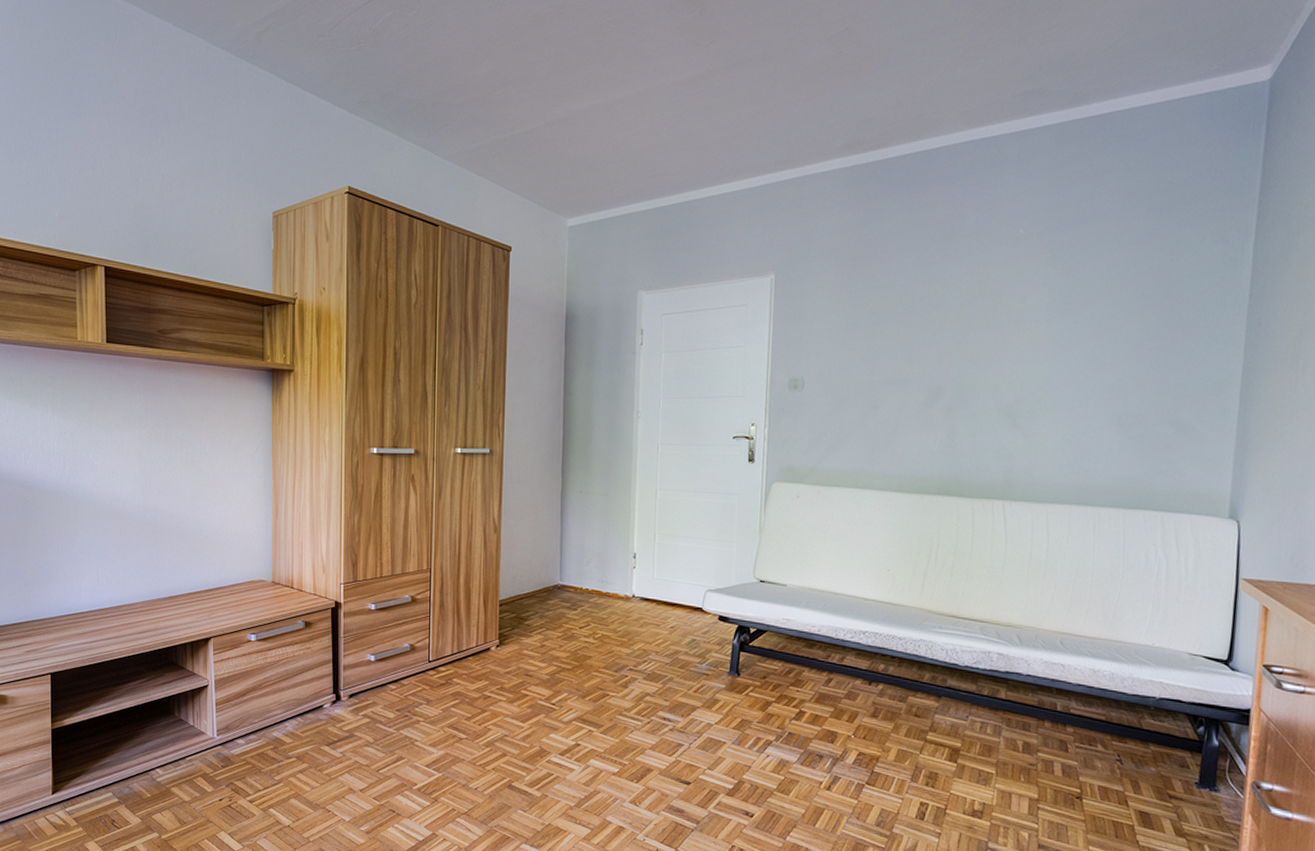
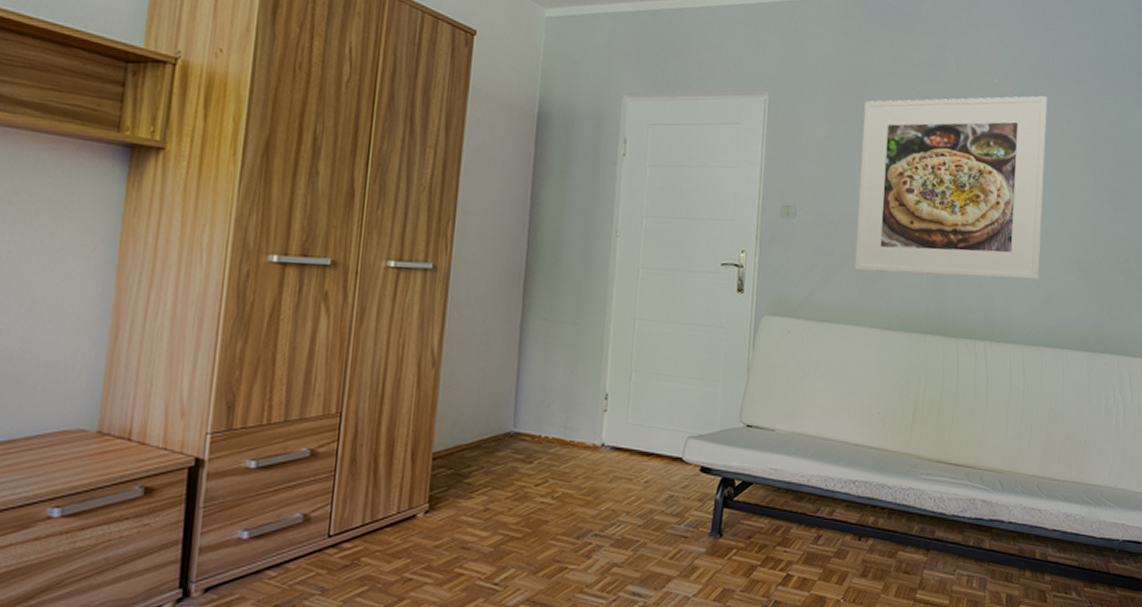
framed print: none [864,241,1084,437] -> present [855,96,1048,280]

